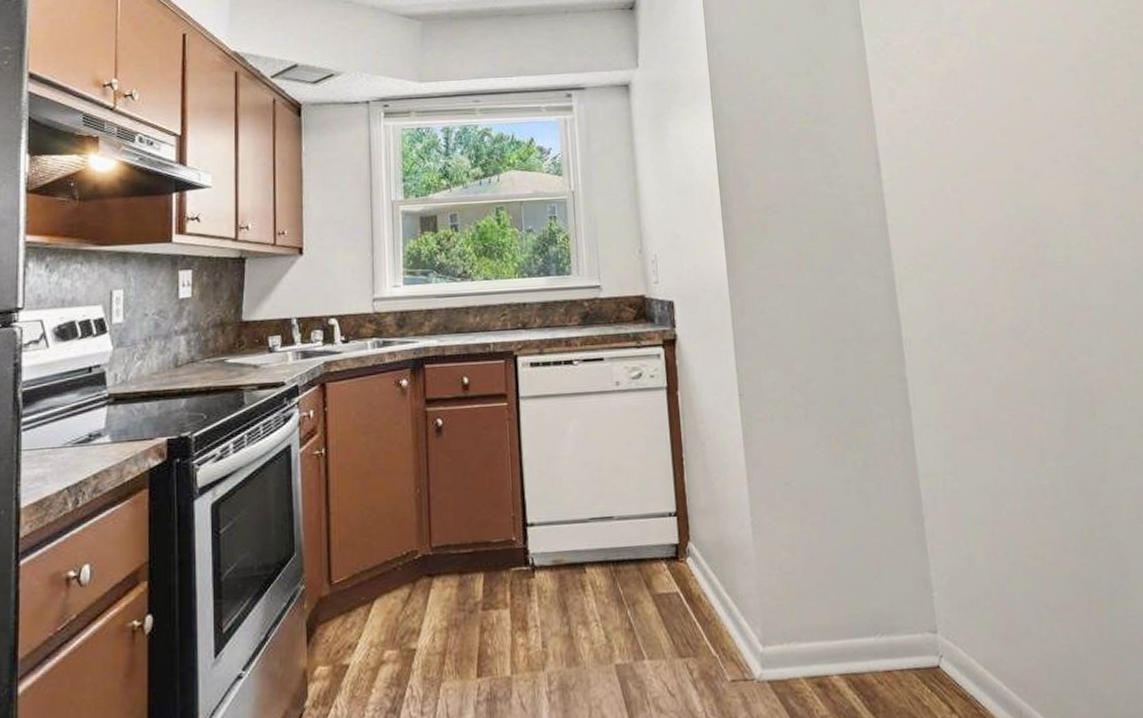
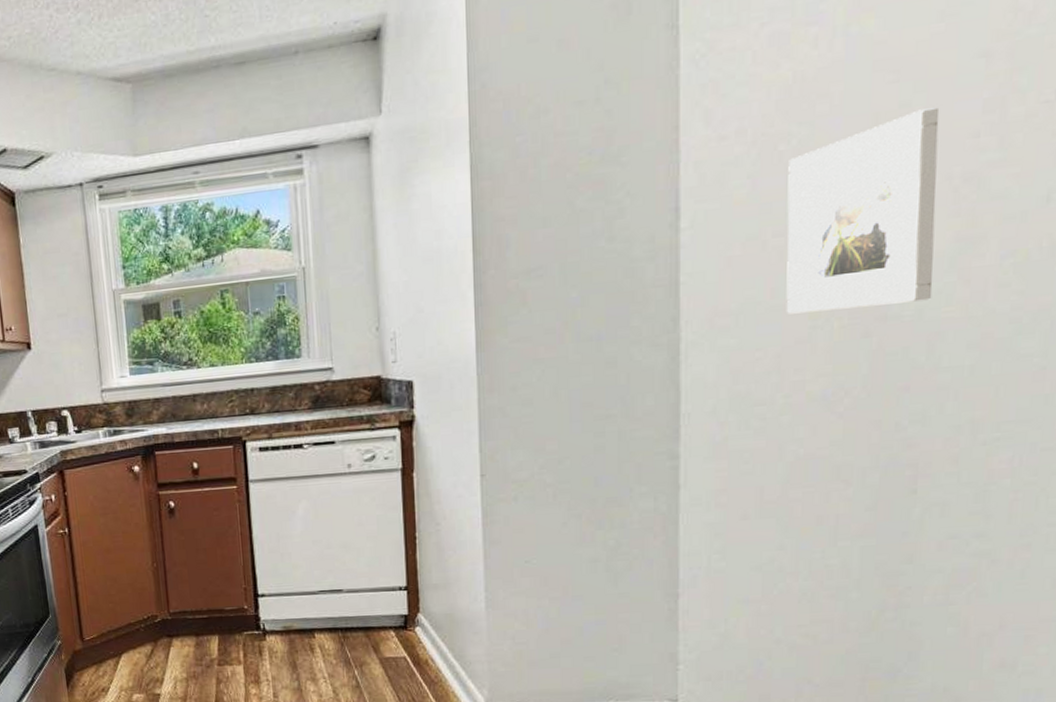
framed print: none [954,103,1075,256] -> present [786,107,940,314]

